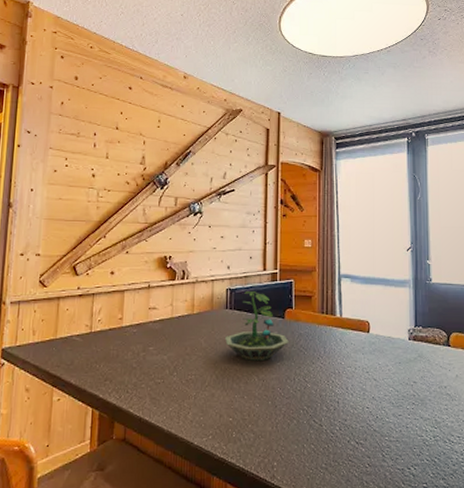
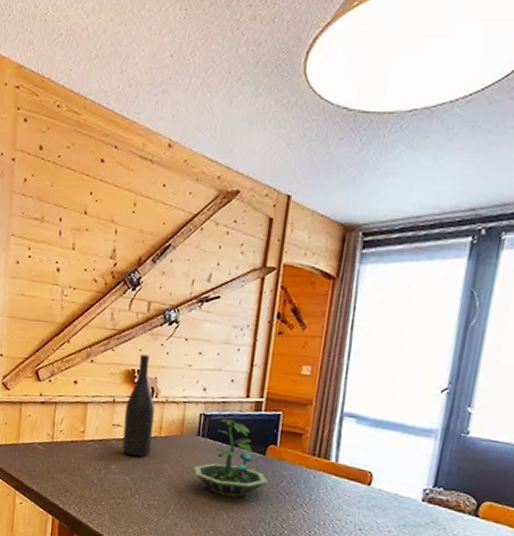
wine bottle: none [158,242,187,336] -> present [122,354,155,457]

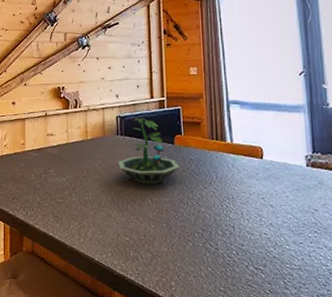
wine bottle: present [122,354,155,457] -> none [56,74,81,160]

